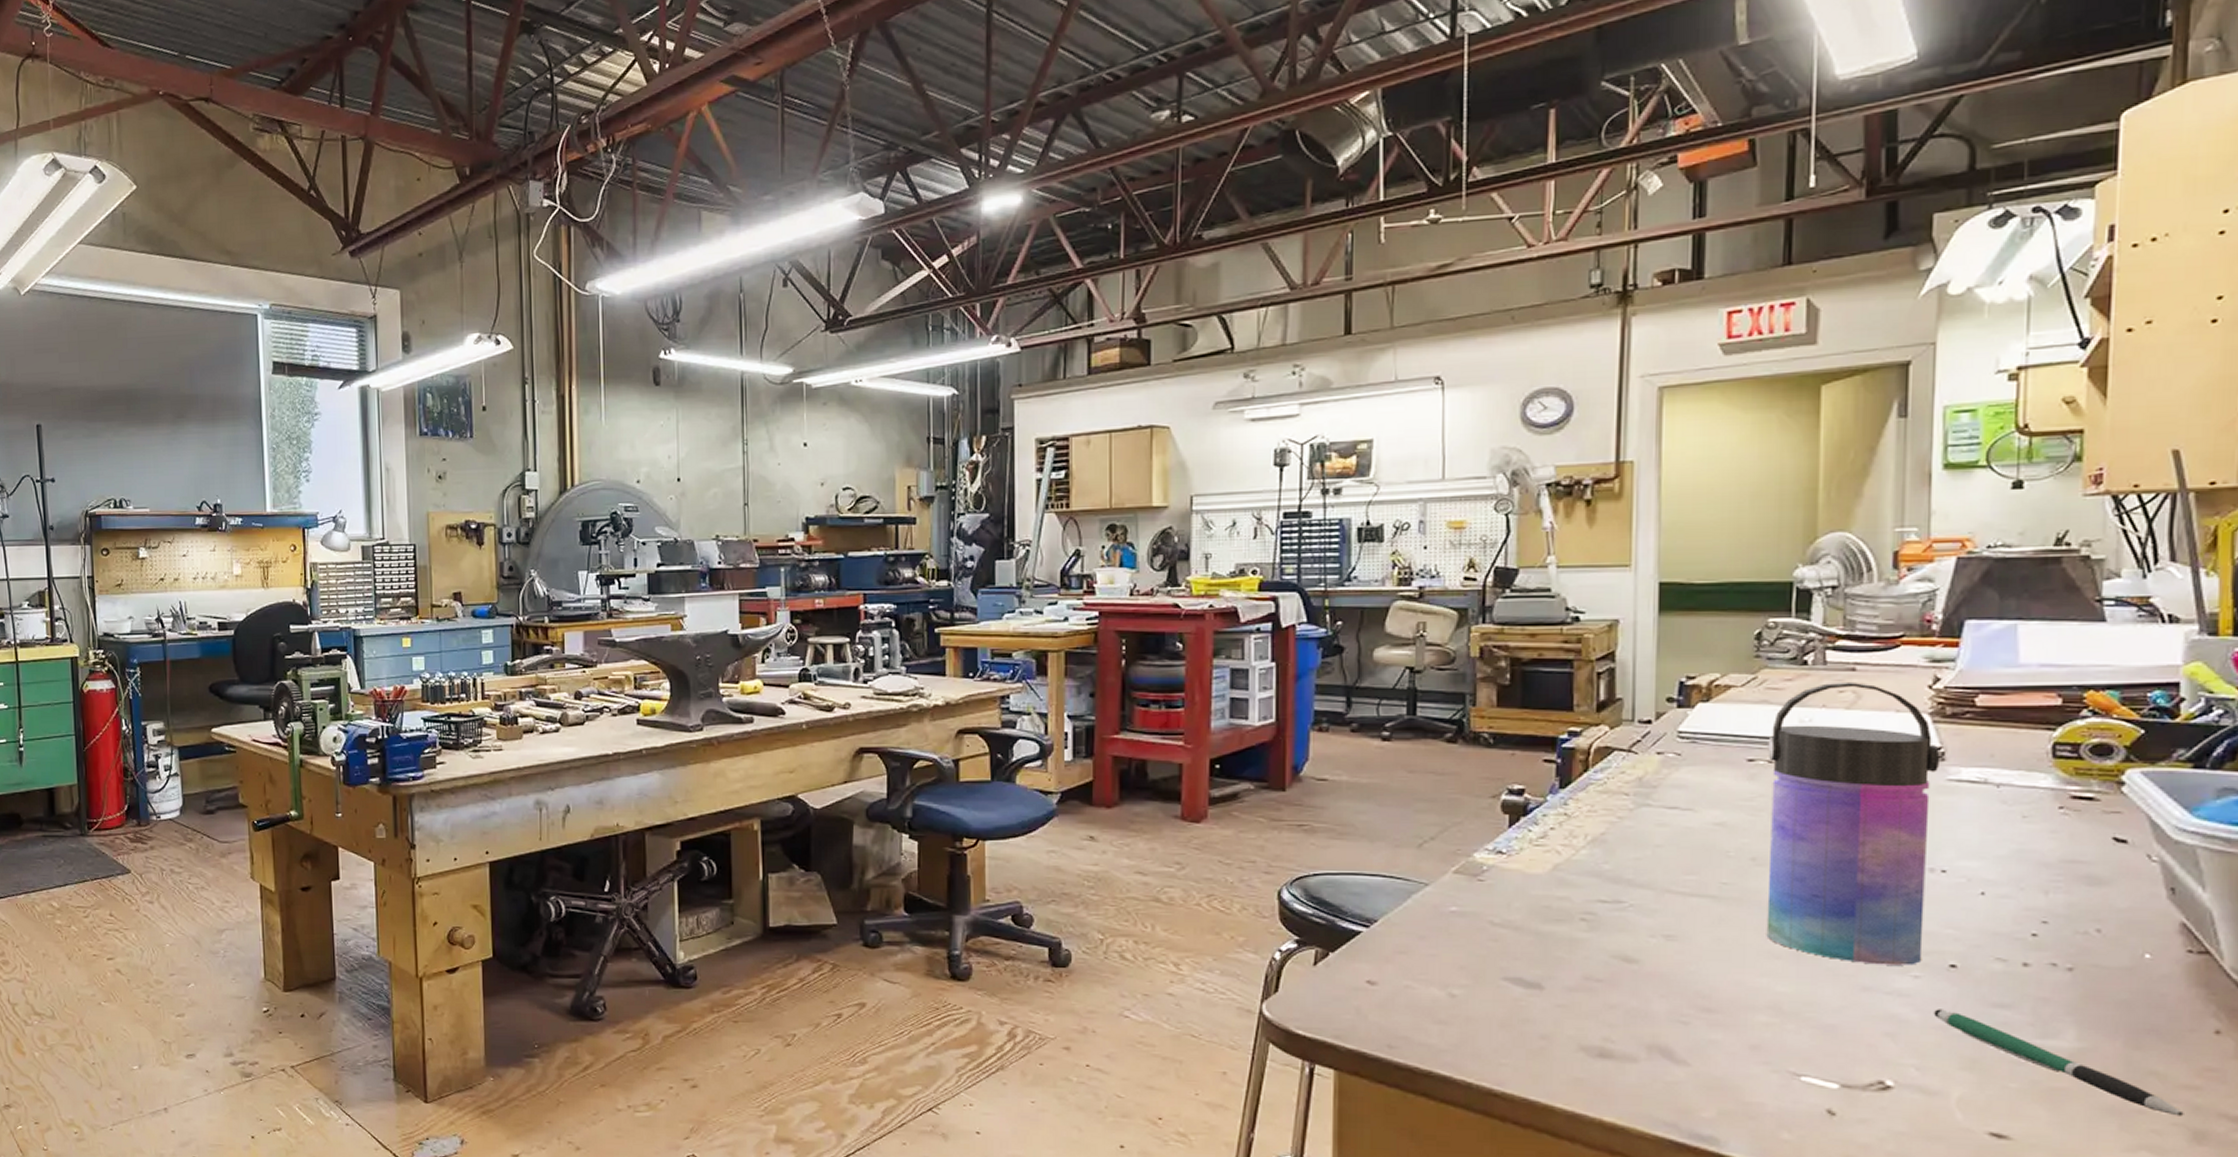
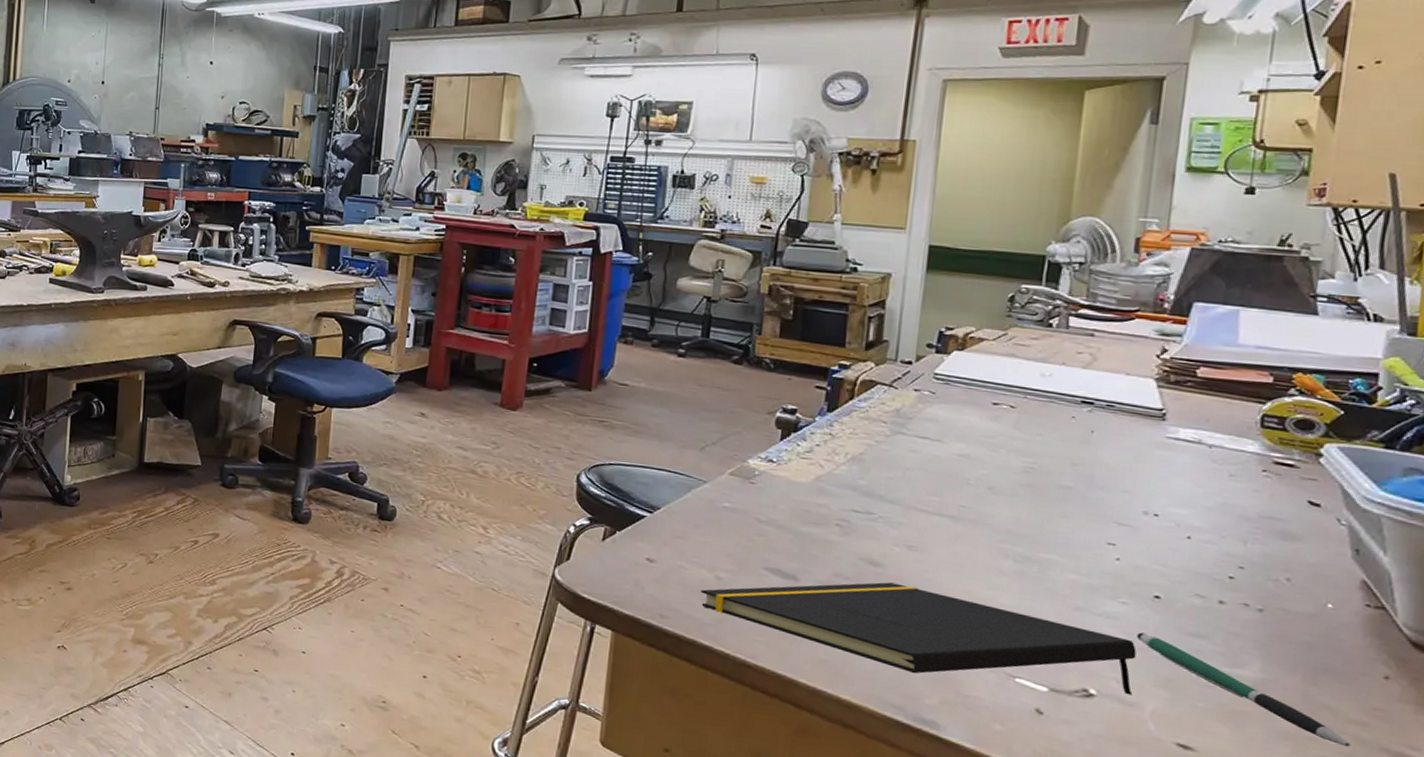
notepad: none [1433,980,1935,1084] -> present [701,582,1137,695]
water bottle: present [1766,681,1941,966] -> none [995,344,1162,593]

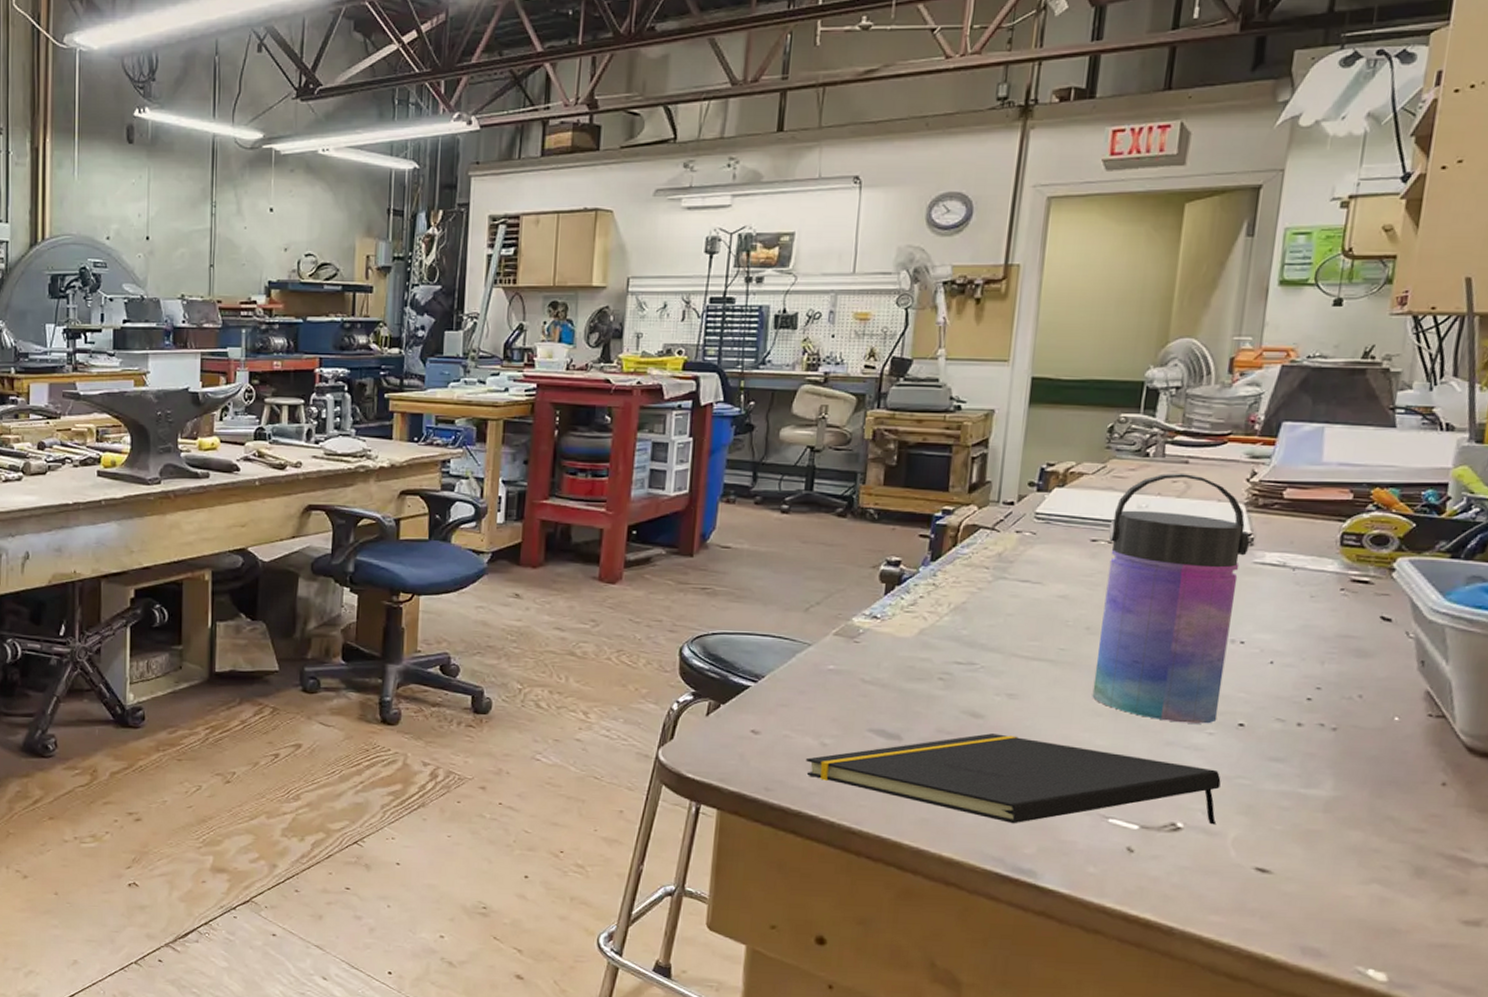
water bottle: none [995,344,1162,593] -> present [1092,473,1250,724]
pen: present [1136,632,1351,747] -> none [1221,761,1410,855]

